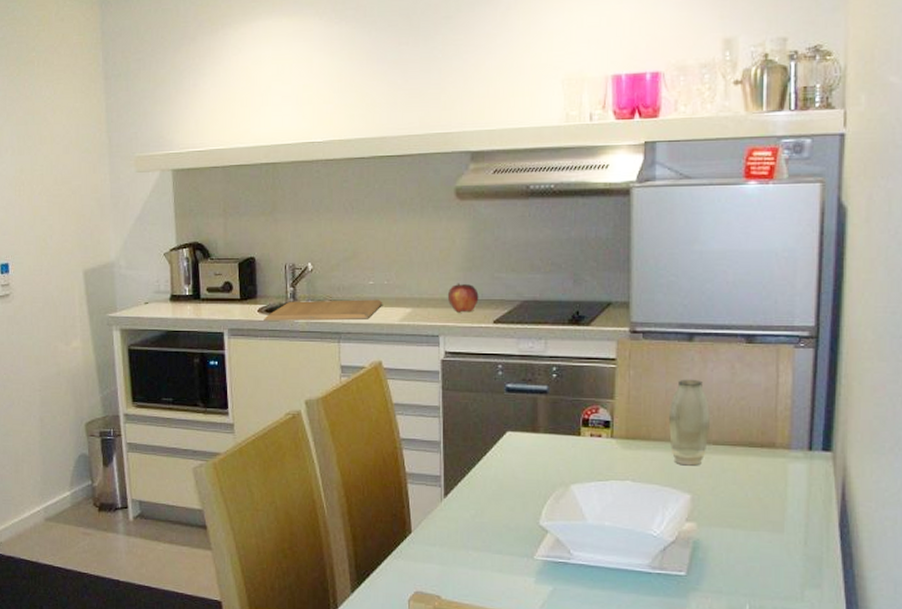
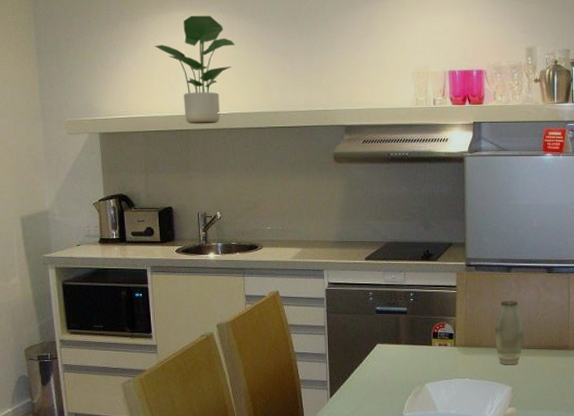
potted plant: none [237,21,334,156] -> present [154,15,235,124]
chopping board: present [264,299,383,322] -> none [181,242,279,260]
fruit: present [447,283,479,313] -> none [329,228,354,252]

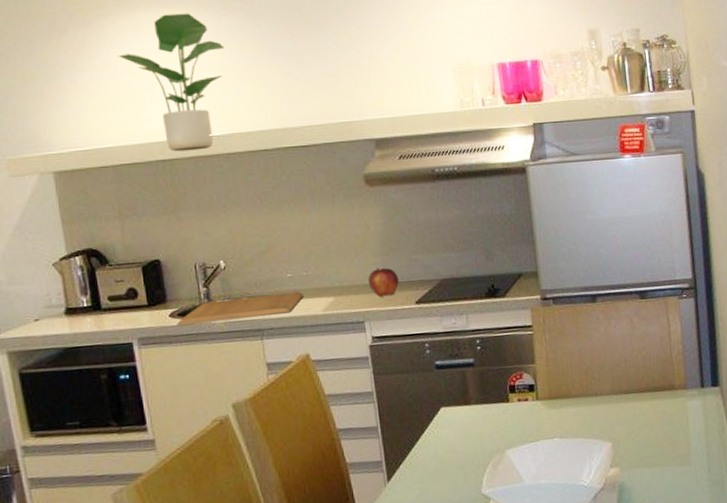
chopping board: none [181,242,279,260] -> present [177,291,304,327]
fruit: none [329,228,354,252] -> present [368,268,399,297]
vase: present [495,300,523,365] -> none [584,336,620,417]

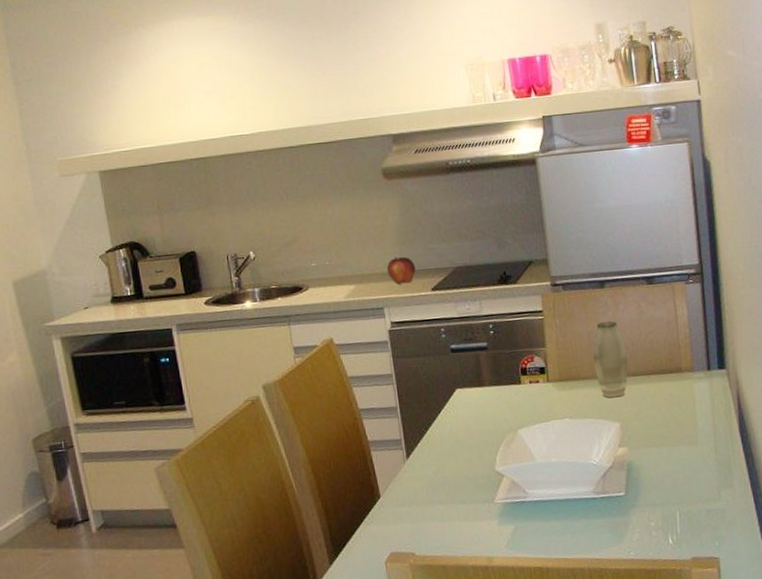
potted plant: present [118,13,225,152] -> none [155,20,252,151]
chopping board: present [177,291,304,327] -> none [211,280,328,314]
vase: none [584,336,620,417] -> present [592,321,628,398]

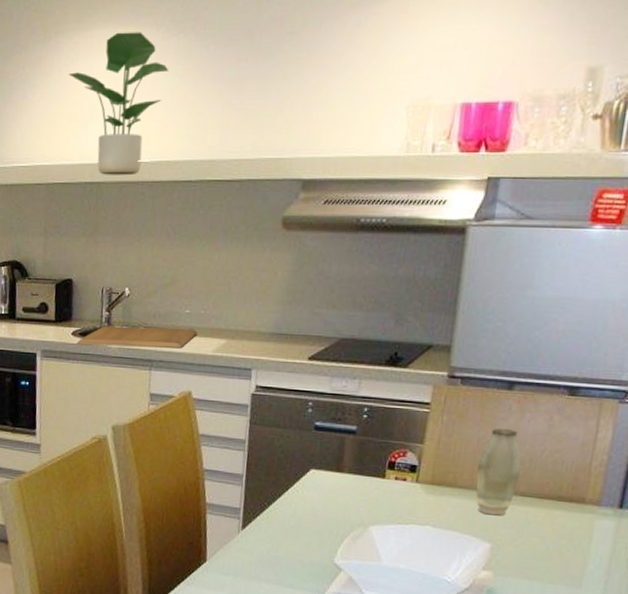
potted plant: none [155,20,252,151] -> present [68,32,169,176]
chopping board: none [211,280,328,314] -> present [77,325,198,350]
fruit: present [386,257,416,285] -> none [263,316,296,348]

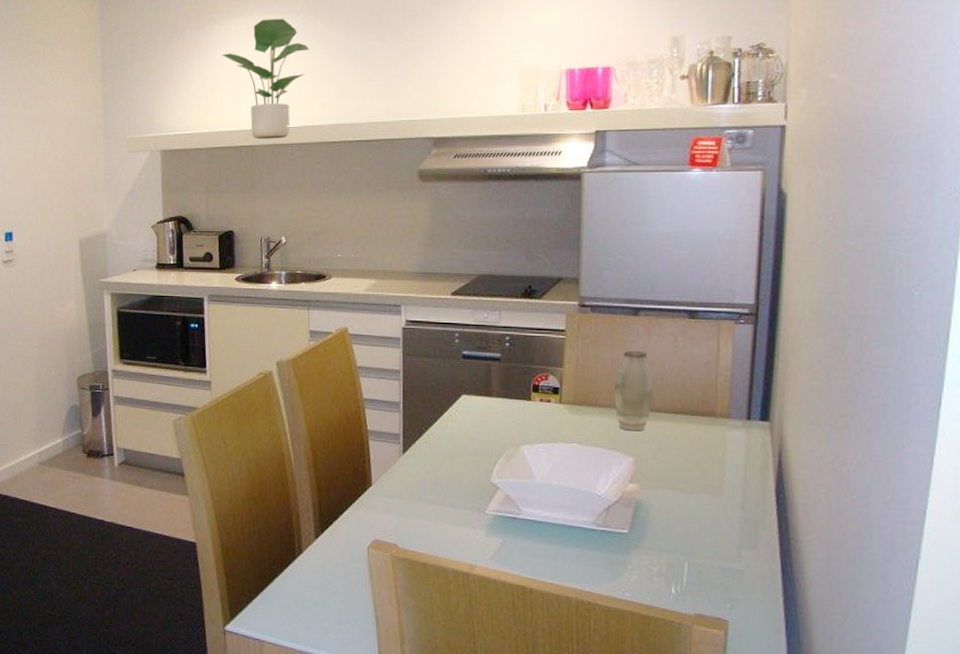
chopping board: present [77,325,198,350] -> none [240,270,350,290]

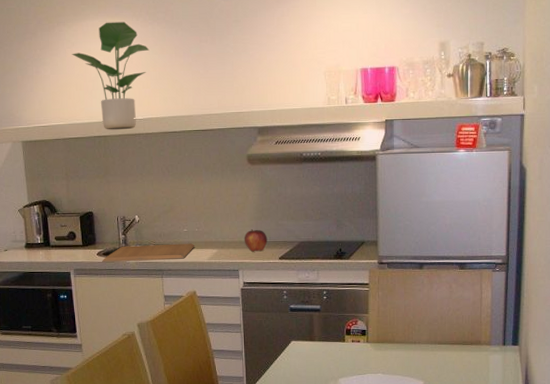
chopping board: none [240,270,350,290] -> present [102,243,195,263]
fruit: none [409,257,438,285] -> present [244,229,268,252]
vase: present [614,350,653,431] -> none [407,297,436,361]

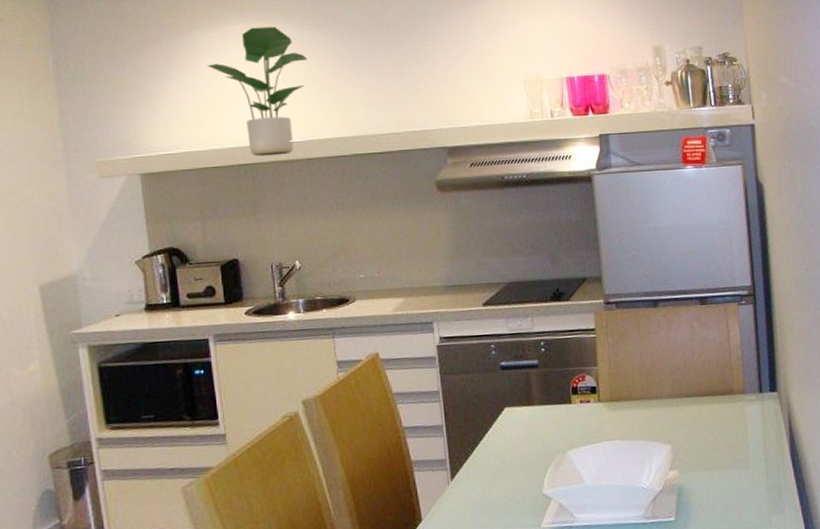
chopping board: present [102,243,195,263] -> none [252,292,376,324]
fruit: present [244,229,268,252] -> none [437,270,467,299]

